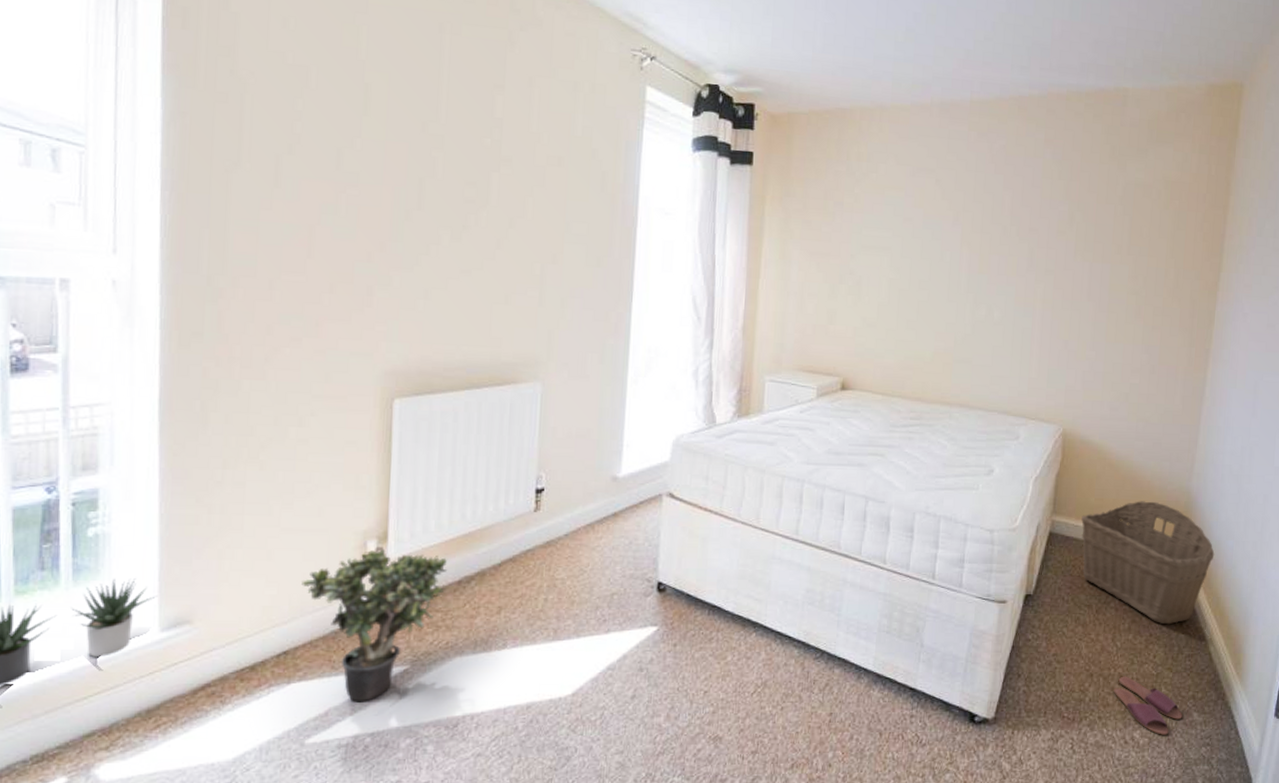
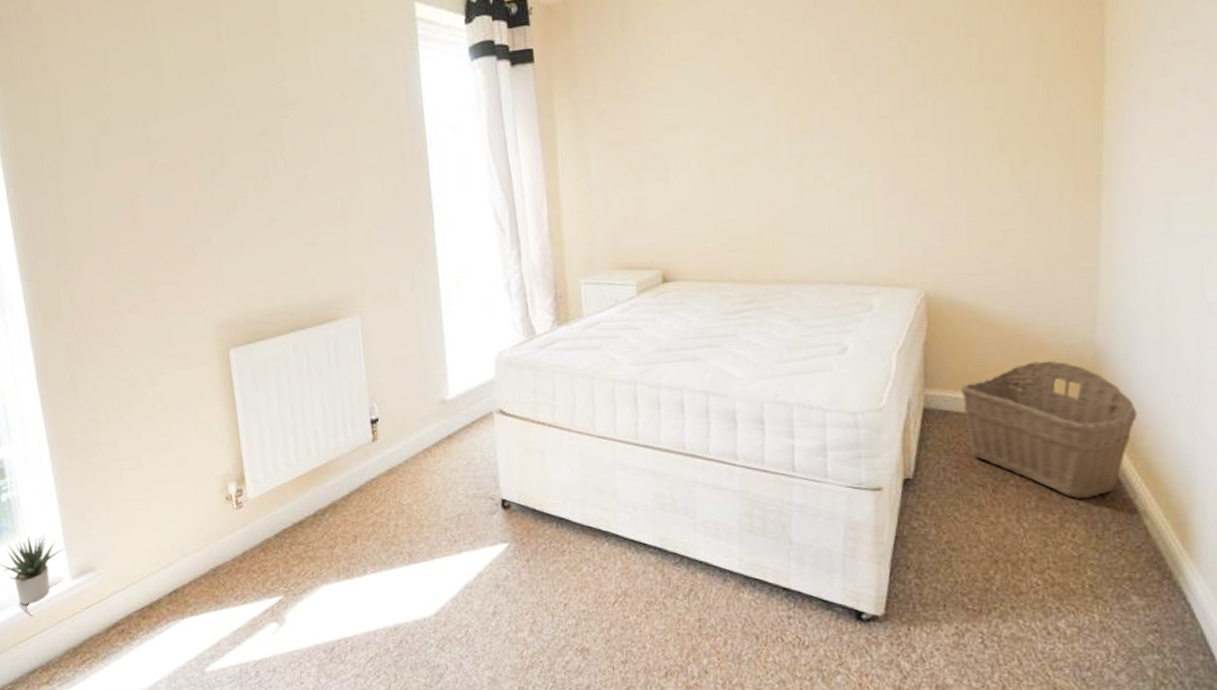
potted plant: present [301,549,448,702] -> none [178,490,303,633]
slippers: present [1113,676,1182,735] -> none [1025,560,1118,623]

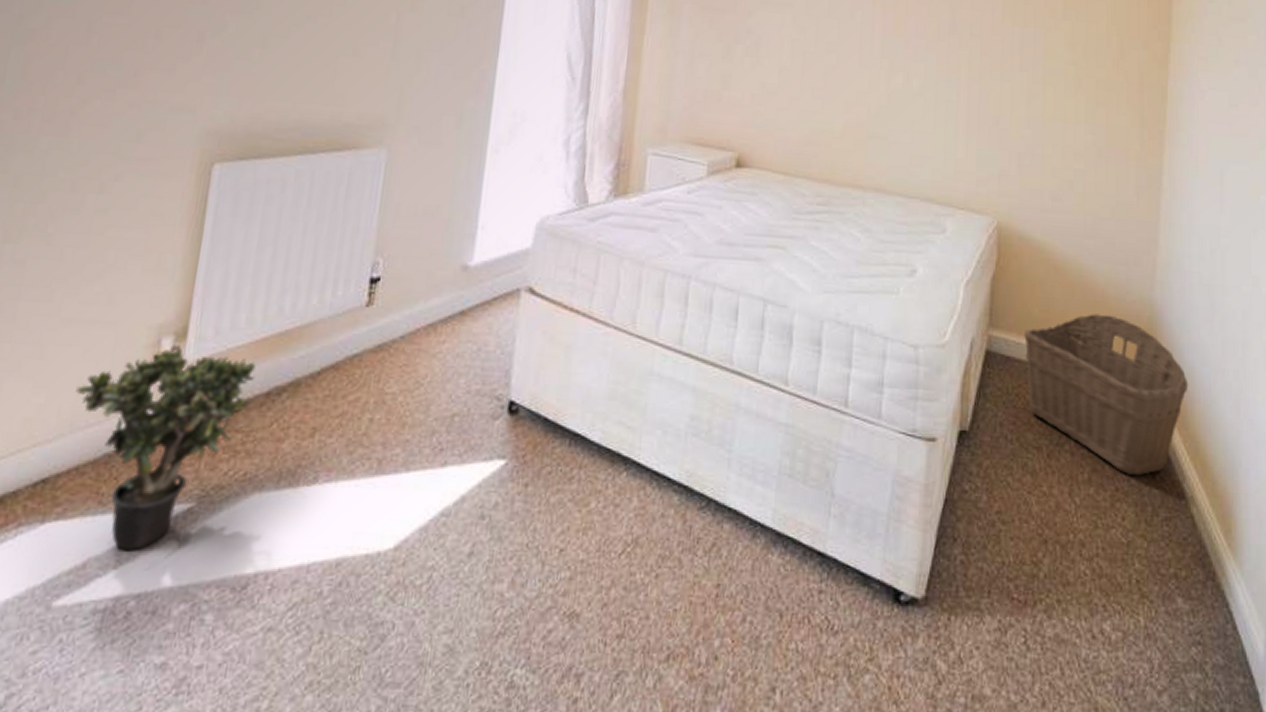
potted plant: none [178,490,303,633] -> present [76,349,256,552]

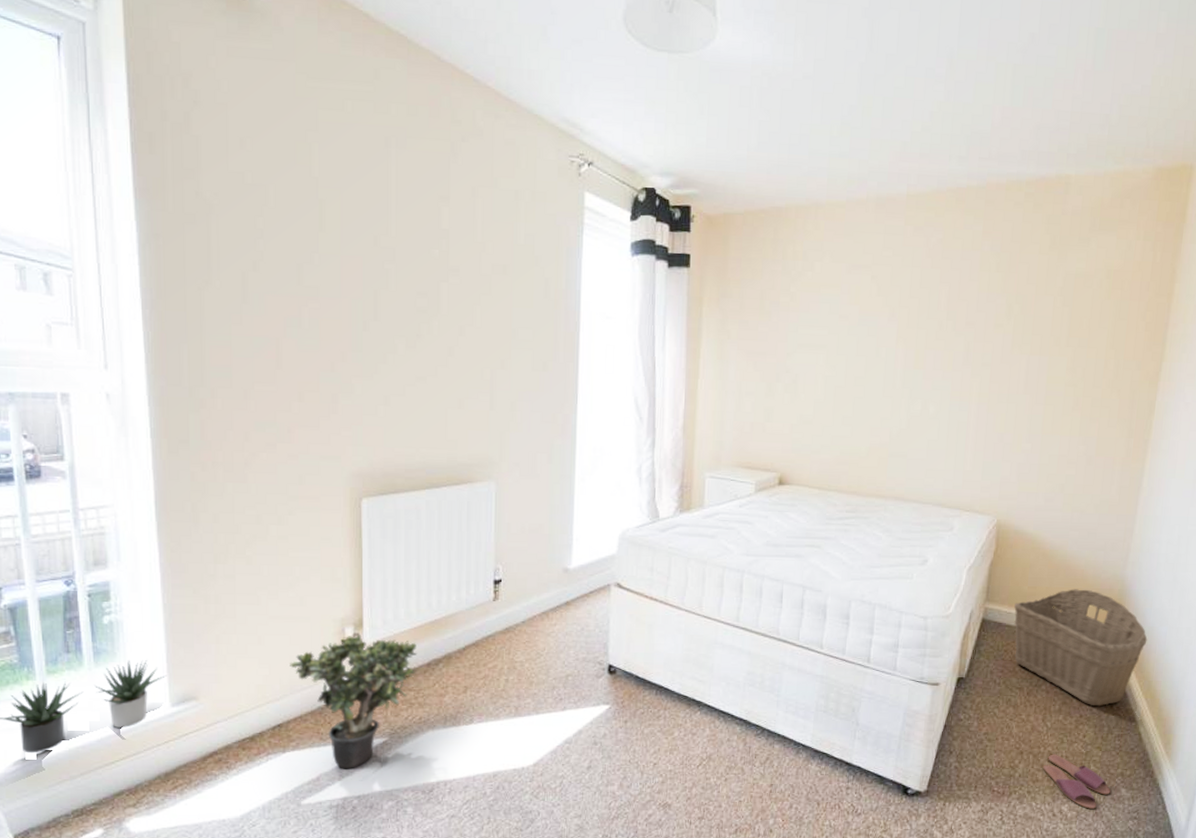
slippers: none [1074,544,1163,628] -> present [1042,754,1111,809]

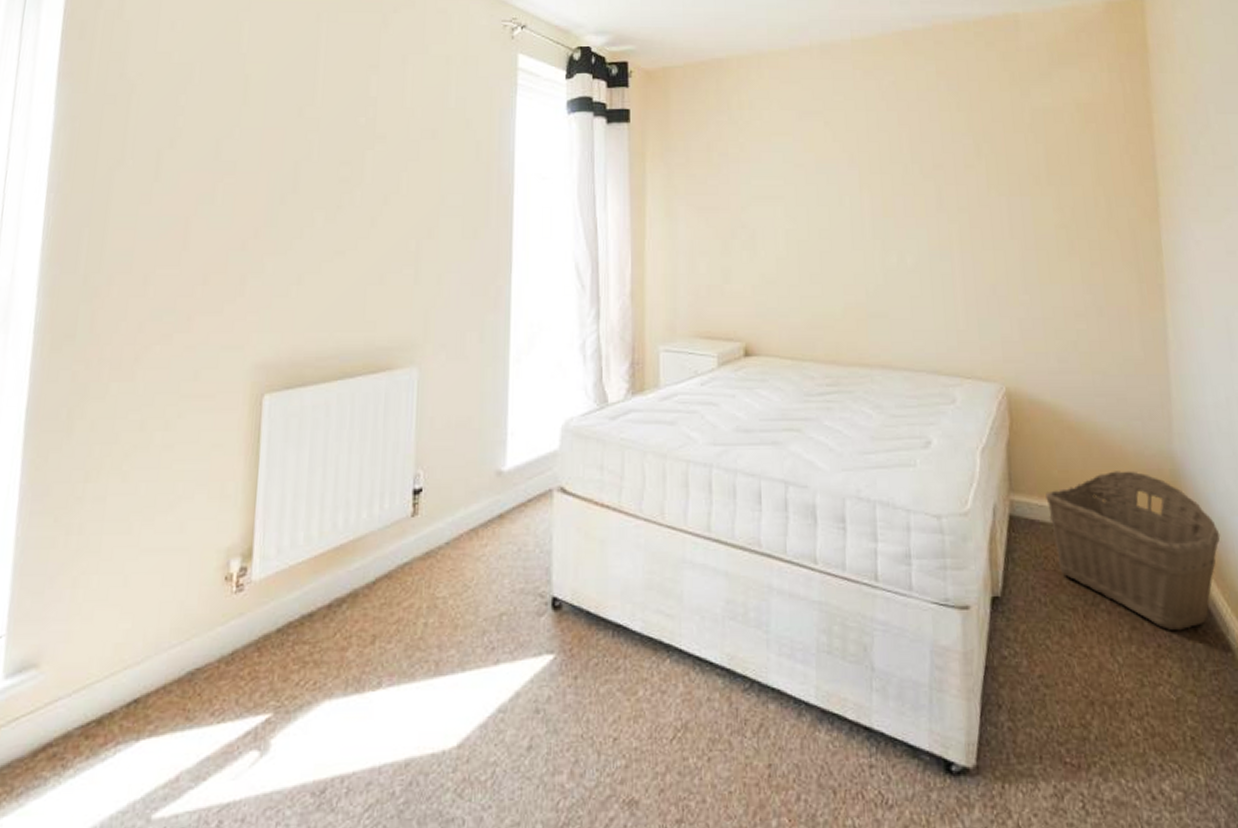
potted plant: present [290,635,418,769] -> none [158,569,317,763]
slippers: present [1042,754,1111,809] -> none [1124,703,1222,787]

